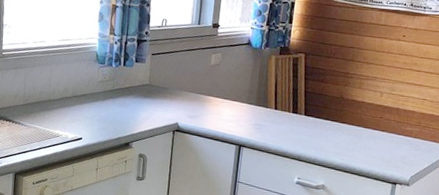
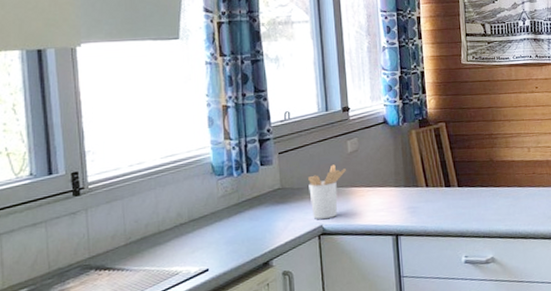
utensil holder: none [171,73,206,119] -> present [308,164,346,219]

